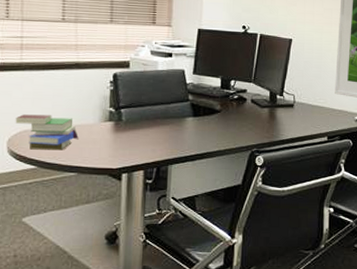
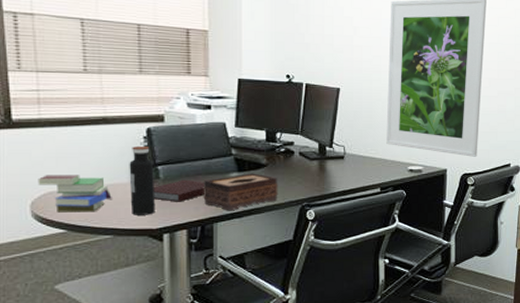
water bottle: none [94,90,118,155] -> present [129,147,155,215]
notebook: none [115,122,163,144] -> present [153,179,206,202]
tissue box: none [160,118,230,154] -> present [203,173,278,211]

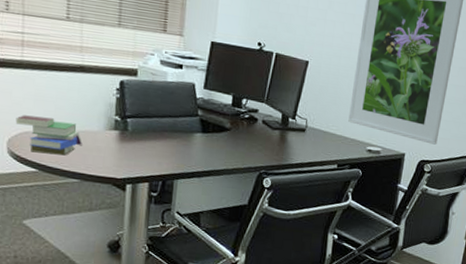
water bottle: present [129,147,155,215] -> none [98,97,124,165]
notebook: present [153,179,206,202] -> none [120,134,171,156]
tissue box: present [203,173,278,211] -> none [166,135,239,170]

